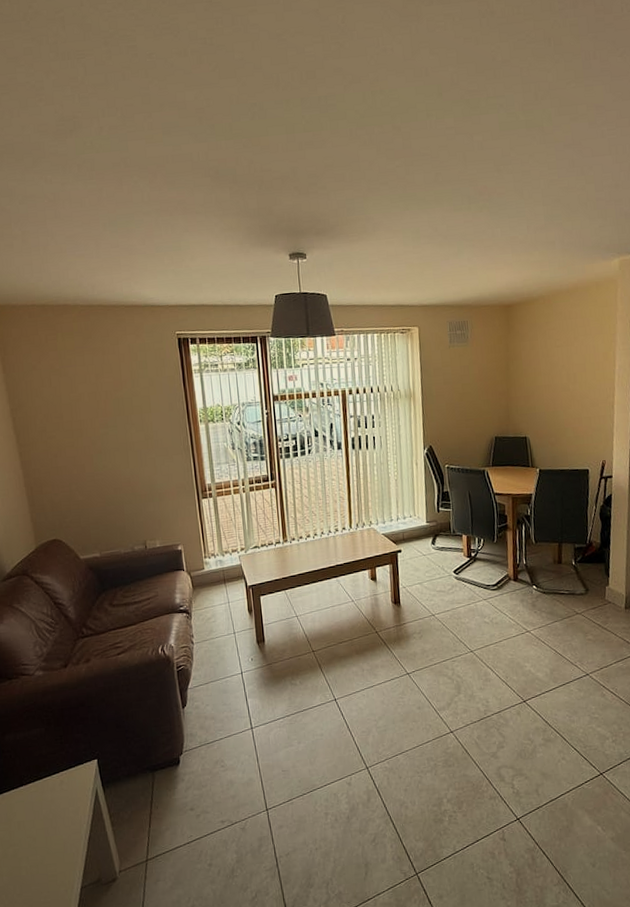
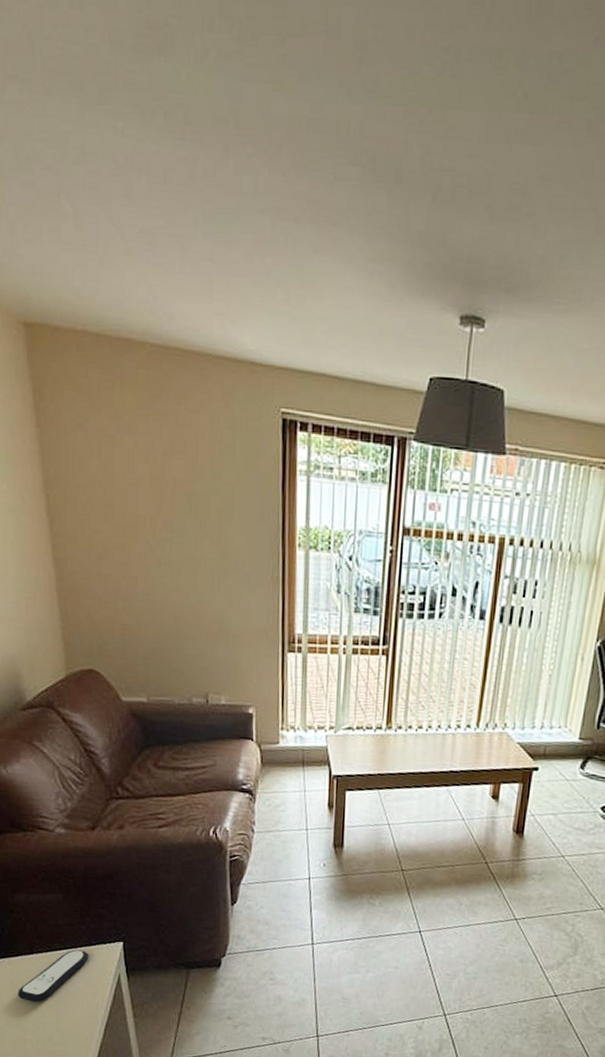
remote control: none [11,774,70,831] -> present [18,949,89,1003]

